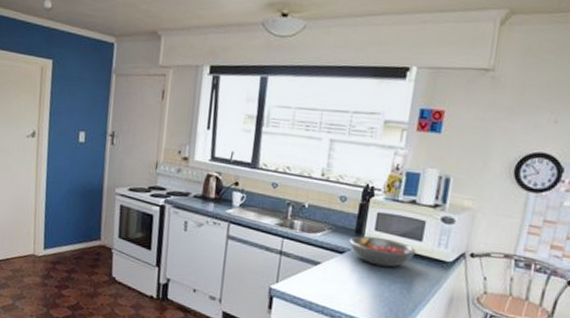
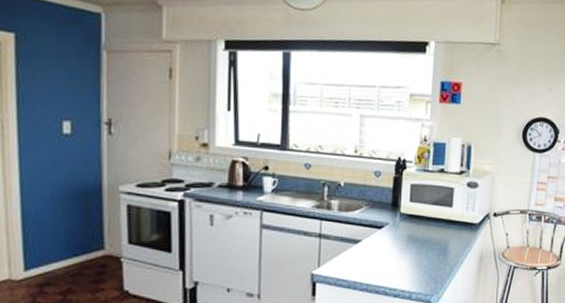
fruit bowl: present [349,236,416,267] -> none [386,208,448,236]

